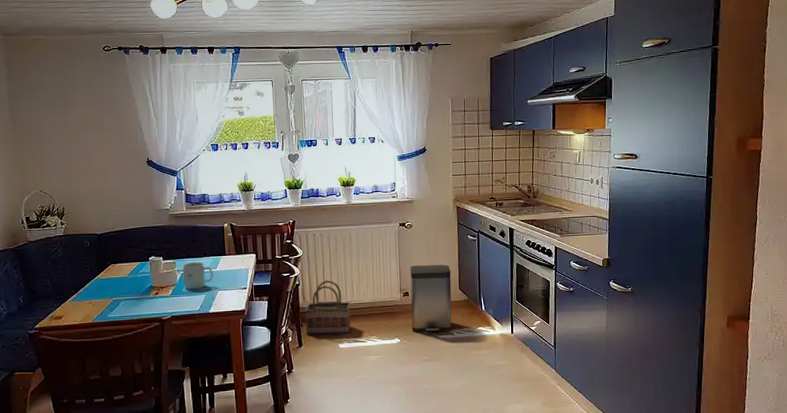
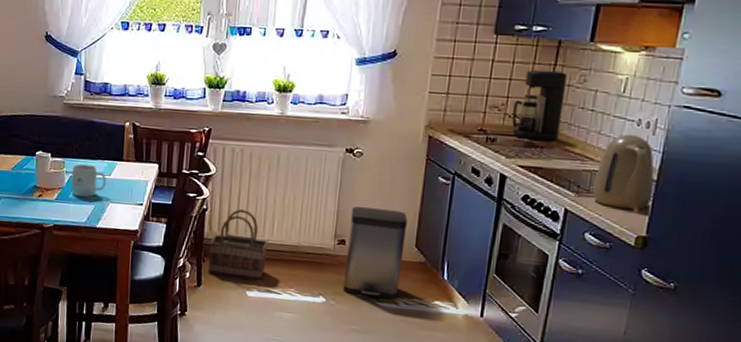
coffee maker: none [510,151,543,201] -> present [512,70,568,141]
kettle: none [570,189,608,241] -> present [591,134,654,209]

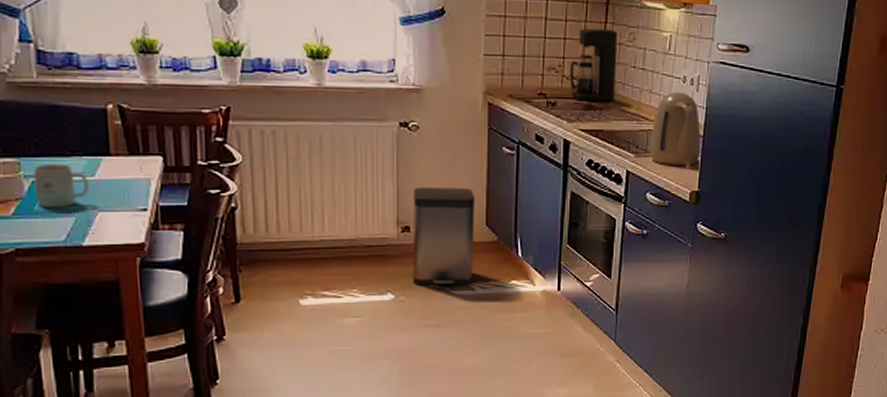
basket: present [207,209,269,280] -> none [245,203,320,285]

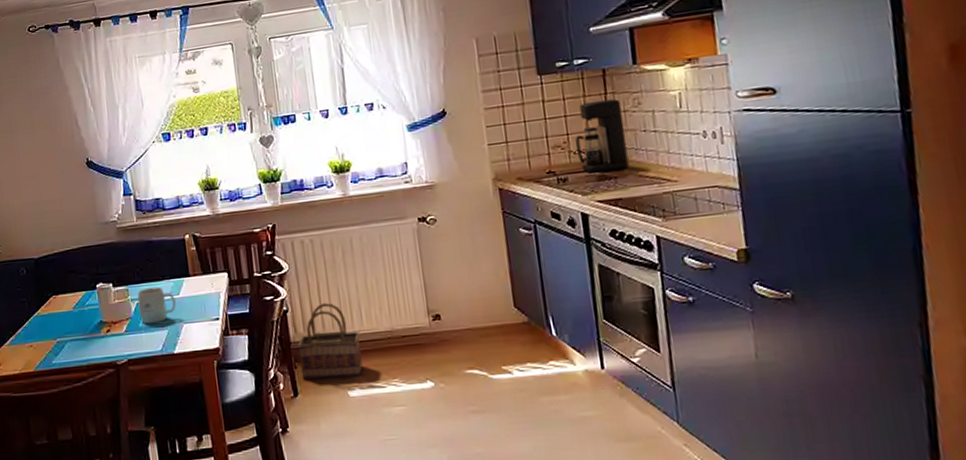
basket: none [245,203,320,285] -> present [297,303,363,380]
pedal bin: present [412,188,475,287] -> none [438,272,509,372]
kettle: present [649,91,701,165] -> none [676,146,741,225]

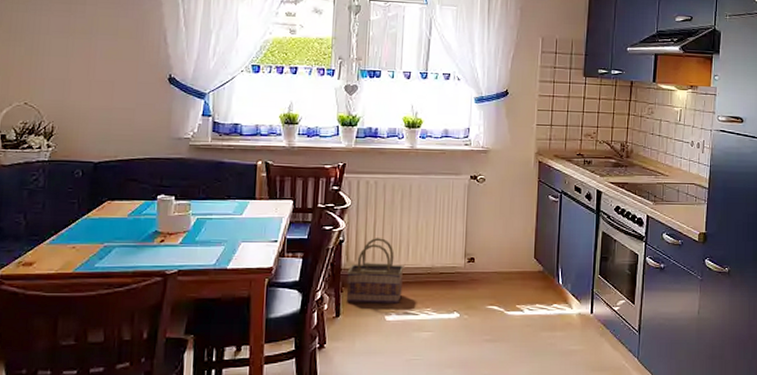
mug: present [137,286,176,325] -> none [198,205,237,239]
coffee maker: present [575,98,629,174] -> none [601,104,639,161]

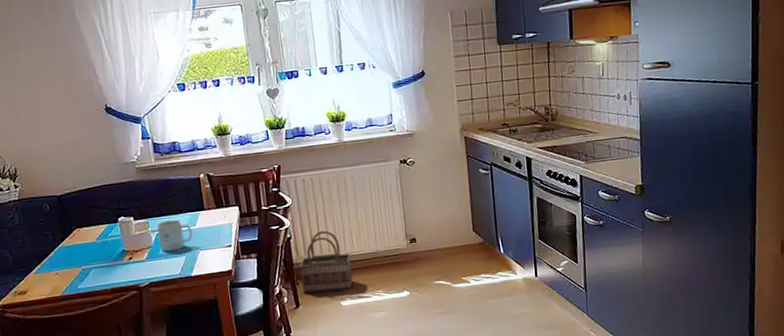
mug: none [198,205,237,239] -> present [157,219,193,252]

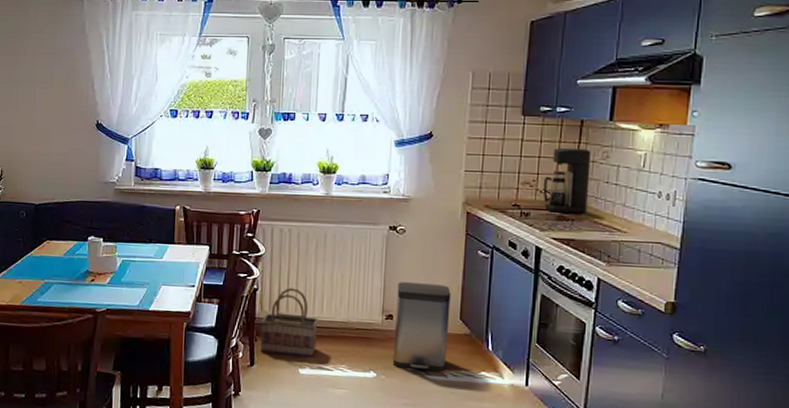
mug: present [157,219,193,252] -> none [123,247,158,281]
pedal bin: none [415,204,468,283] -> present [392,282,451,372]
coffee maker: none [524,66,563,126] -> present [543,147,591,214]

